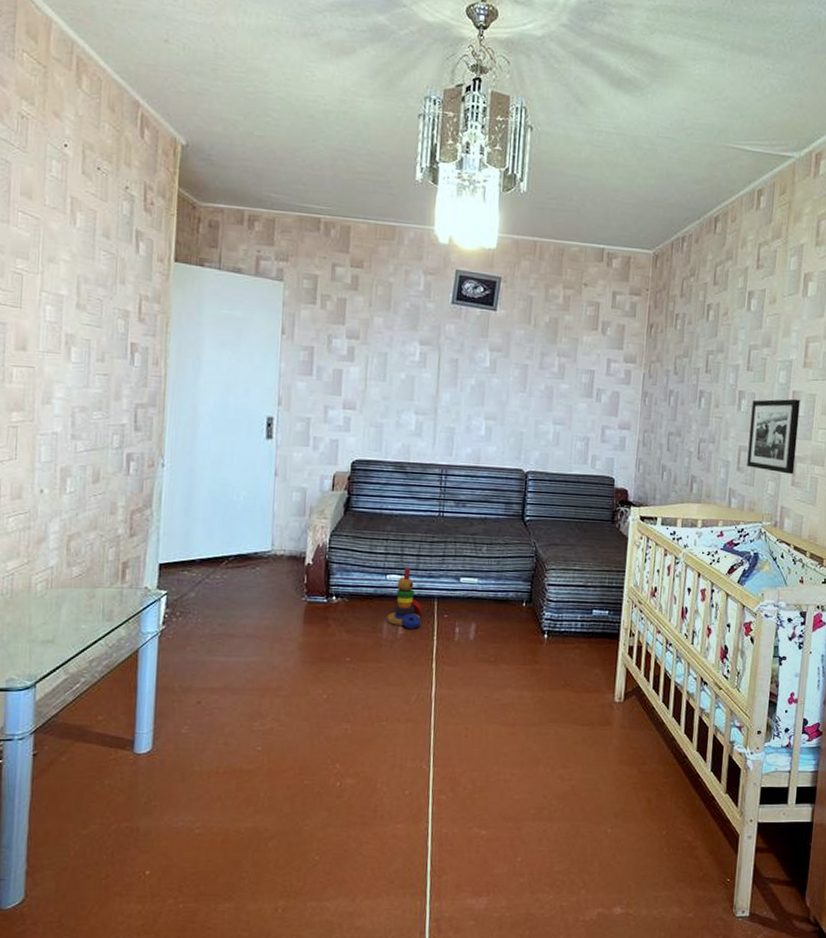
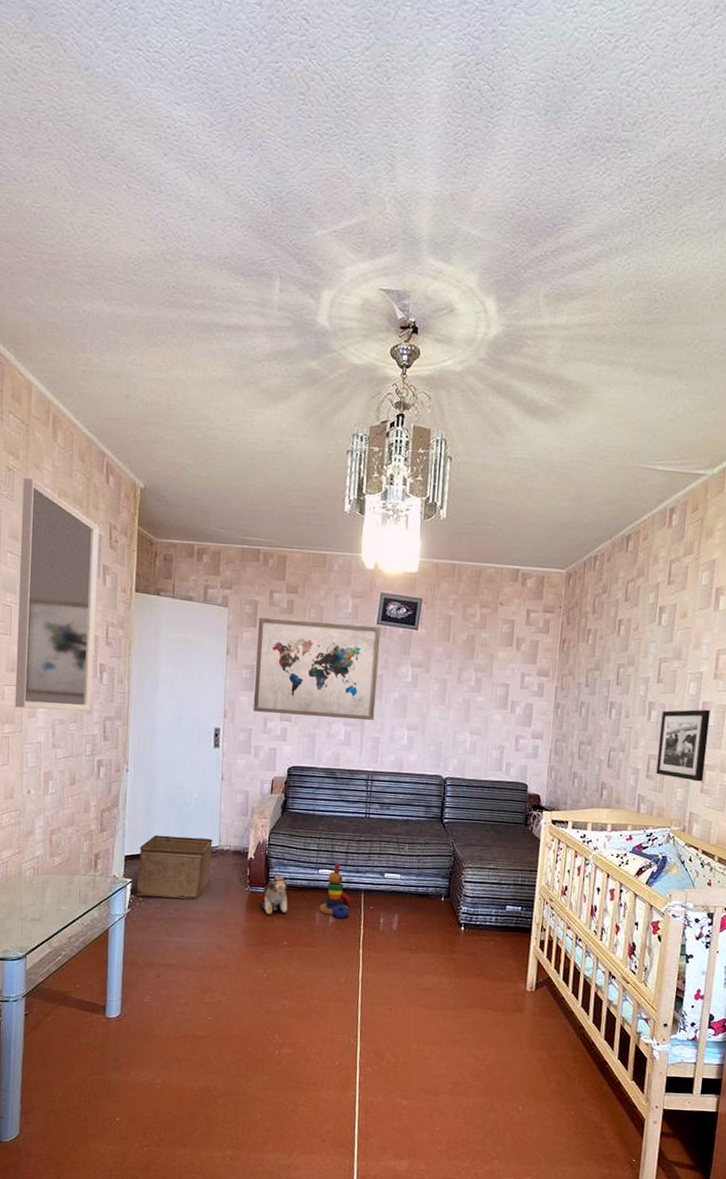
home mirror: none [25,127,133,397] -> present [14,478,100,711]
storage bin: none [172,539,264,612] -> present [136,835,213,899]
wall art: none [311,293,456,410] -> present [253,617,381,721]
plush toy: none [321,583,353,627] -> present [261,875,289,915]

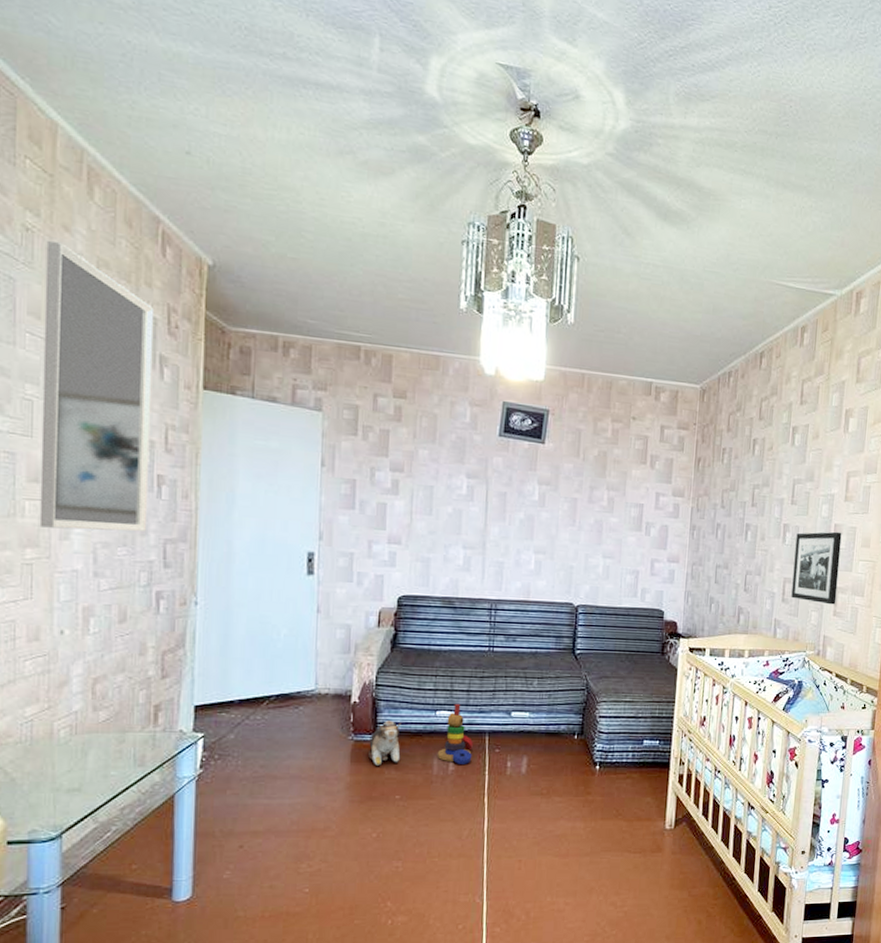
storage bin: present [136,835,213,899] -> none [210,679,308,753]
wall art: present [253,617,381,721] -> none [354,424,504,544]

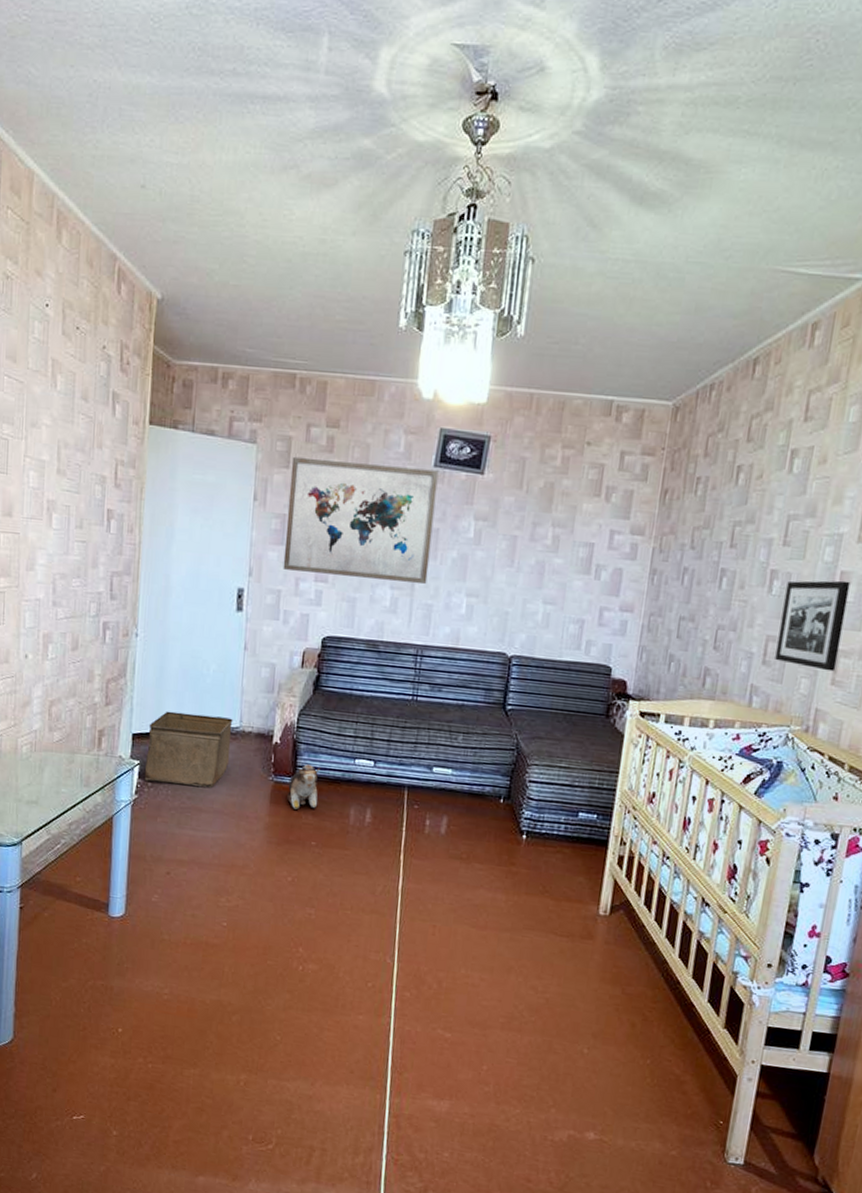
home mirror: present [39,241,155,532] -> none [11,287,110,565]
storage bin: none [210,679,308,753] -> present [144,711,233,788]
wall art: none [354,424,504,544] -> present [283,456,439,585]
stacking toy: present [437,703,474,764] -> none [354,752,392,818]

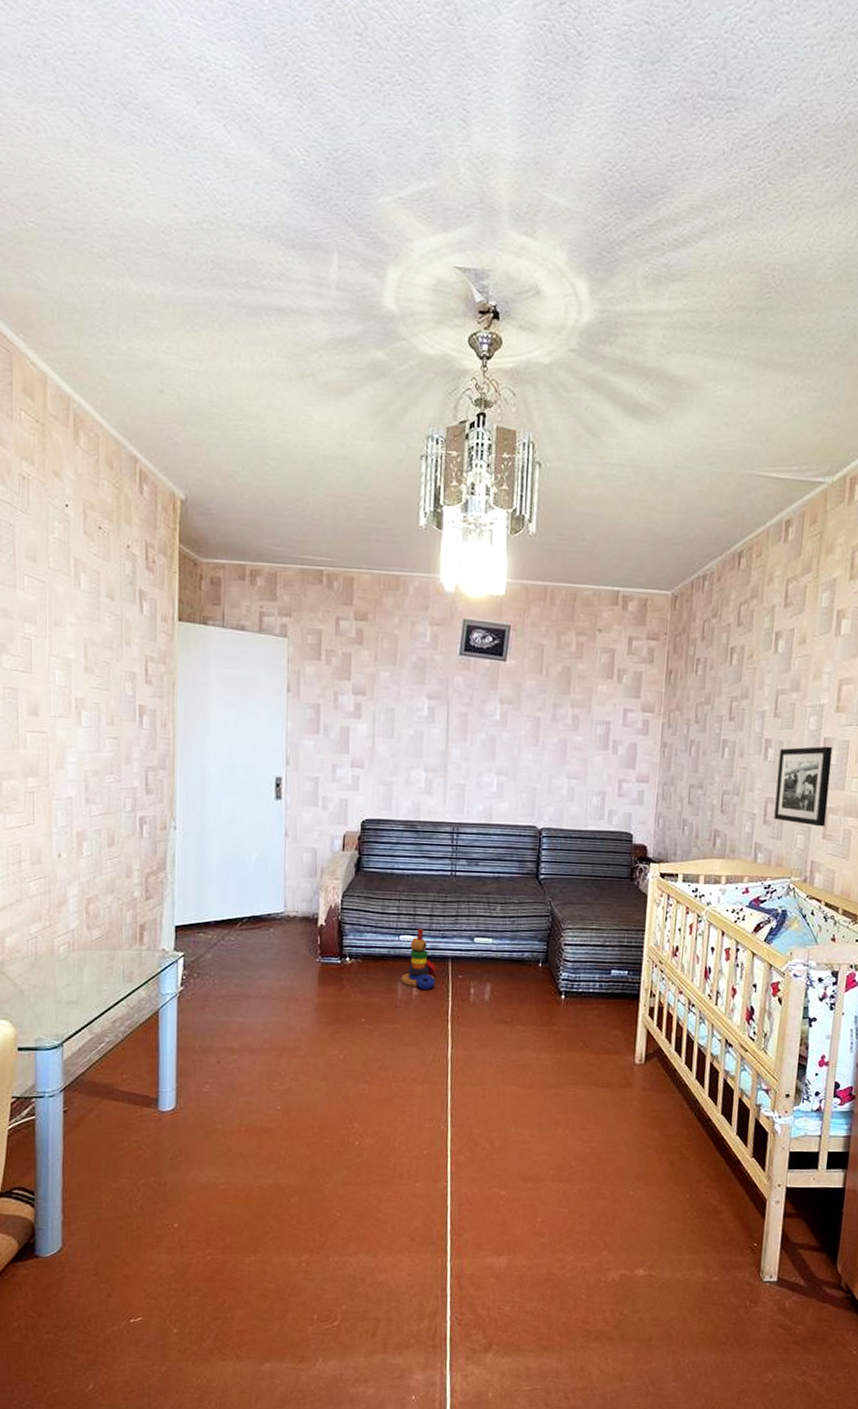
storage bin: present [144,711,233,788] -> none [189,901,277,974]
wall art: present [283,456,439,585] -> none [319,648,464,766]
plush toy: present [287,764,320,810] -> none [335,944,366,988]
stacking toy: none [354,752,392,818] -> present [400,928,437,990]

